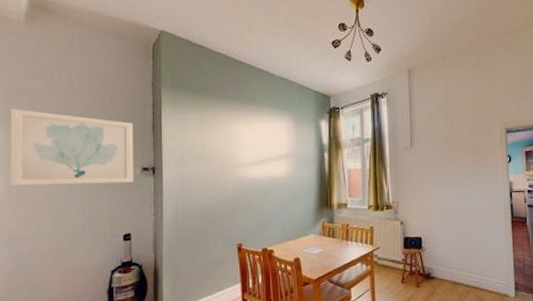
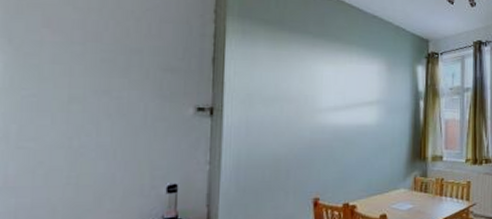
wall art: present [11,108,133,186] -> none [9,25,187,124]

